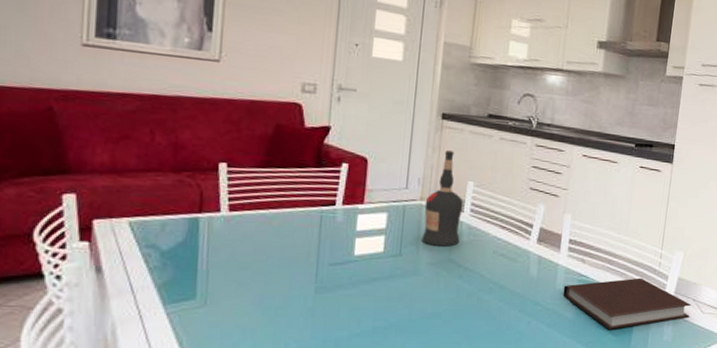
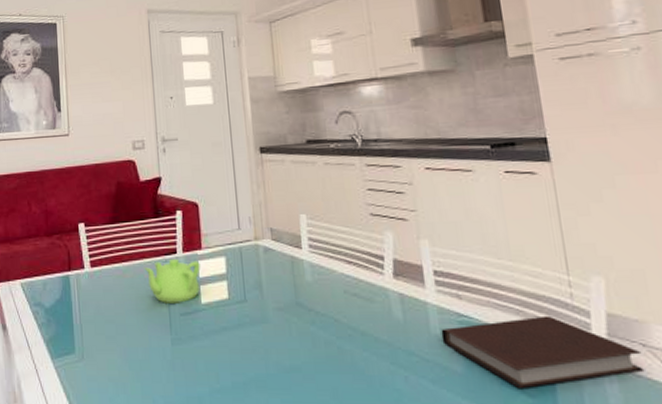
teapot: none [295,210,360,254] -> present [144,258,201,303]
liquor bottle: present [421,150,464,247] -> none [260,184,304,289]

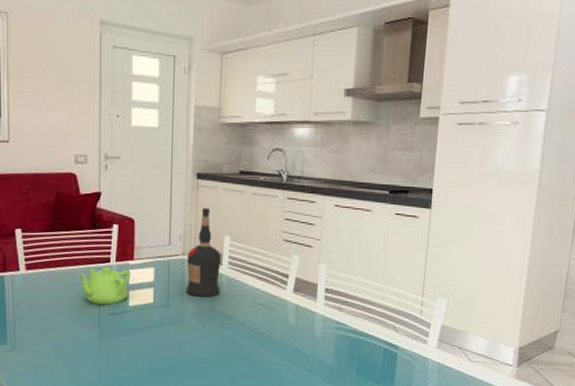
liquor bottle: none [260,184,304,289] -> present [186,208,222,297]
notebook: present [441,315,645,388] -> none [321,325,458,376]

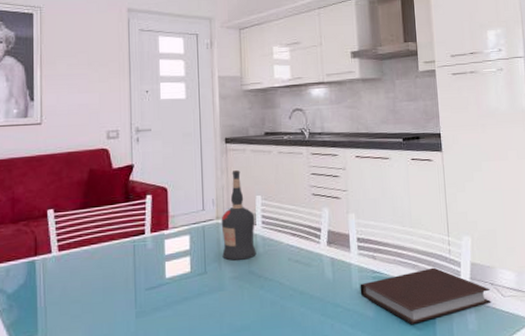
teapot: present [78,266,131,305] -> none [112,238,166,280]
notebook: none [321,325,458,376] -> present [360,267,491,324]

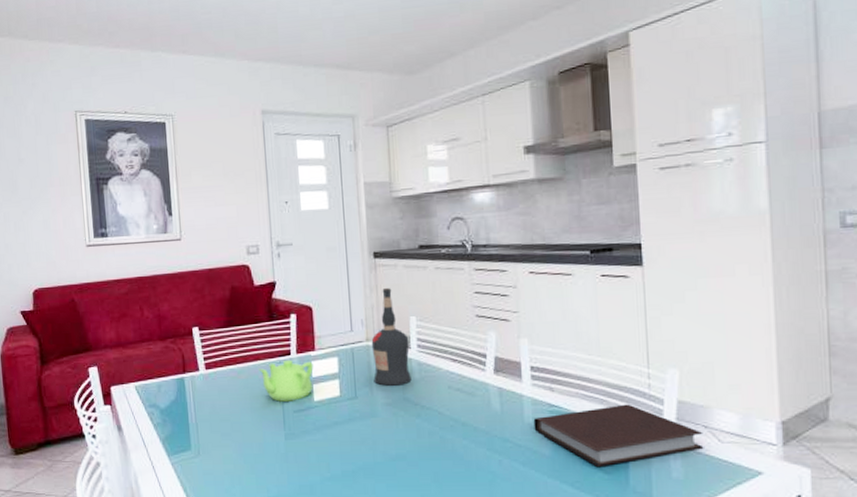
teapot: none [112,238,166,280] -> present [258,359,314,402]

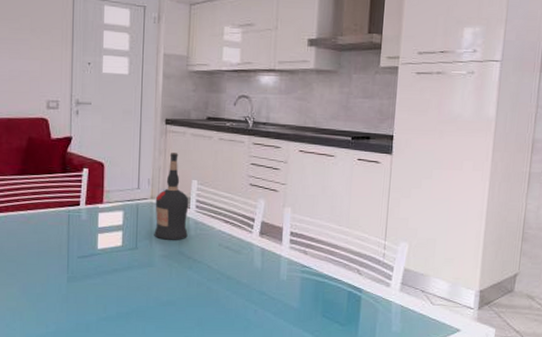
teapot: present [258,359,314,402] -> none [48,209,100,248]
notebook: present [533,404,704,466] -> none [287,269,420,319]

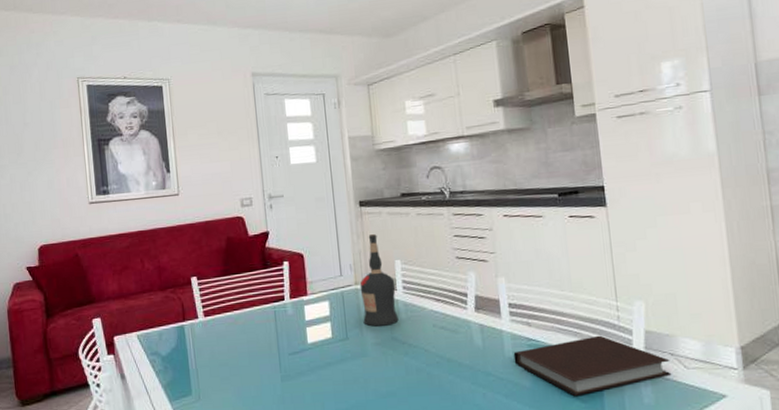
notebook: none [287,269,420,319] -> present [513,335,672,396]

